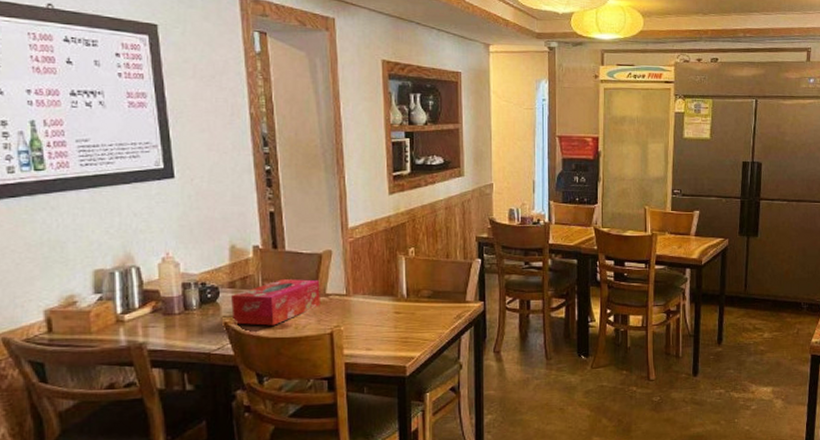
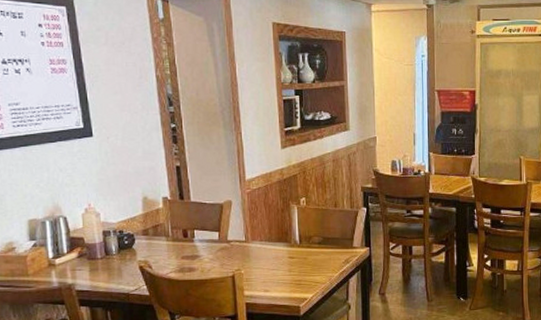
tissue box: present [231,279,320,326] -> none [145,227,223,269]

